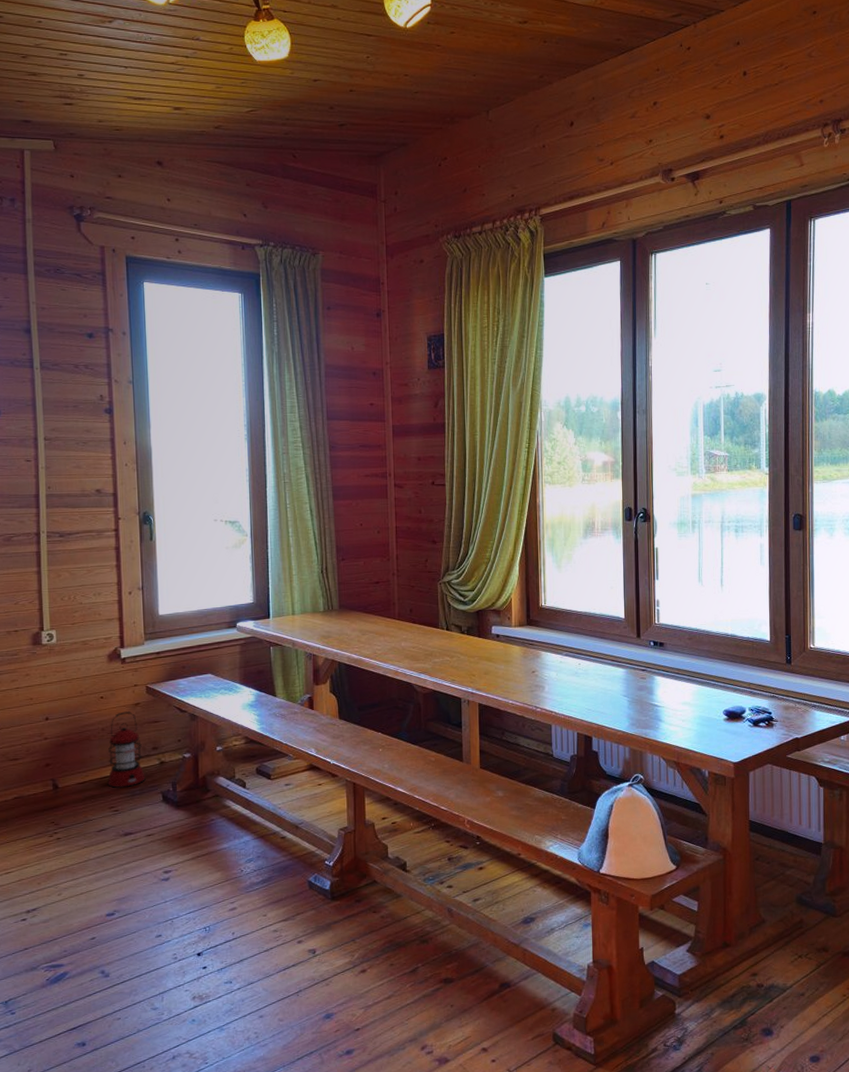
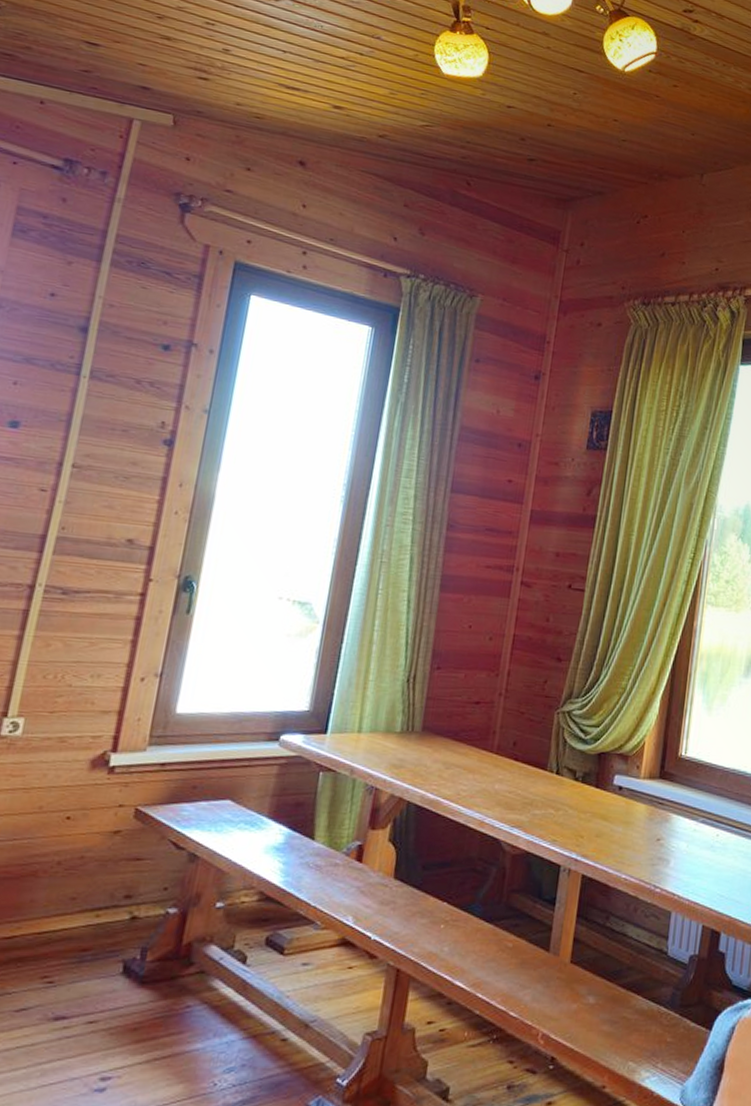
lantern: present [107,711,146,788] -> none [47,840,111,949]

